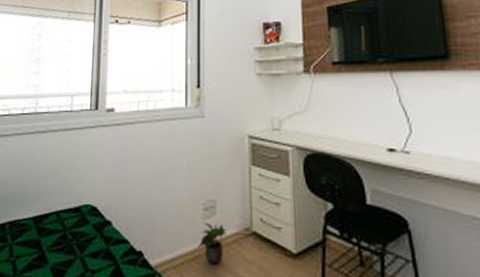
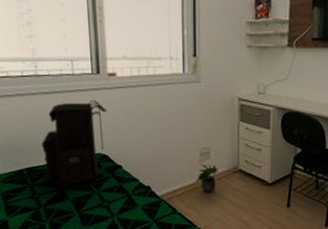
backpack: none [28,139,101,245] -> present [42,100,107,185]

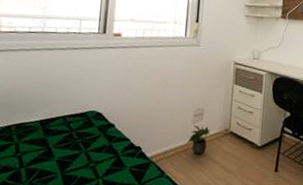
backpack: present [42,100,107,185] -> none [35,58,107,143]

